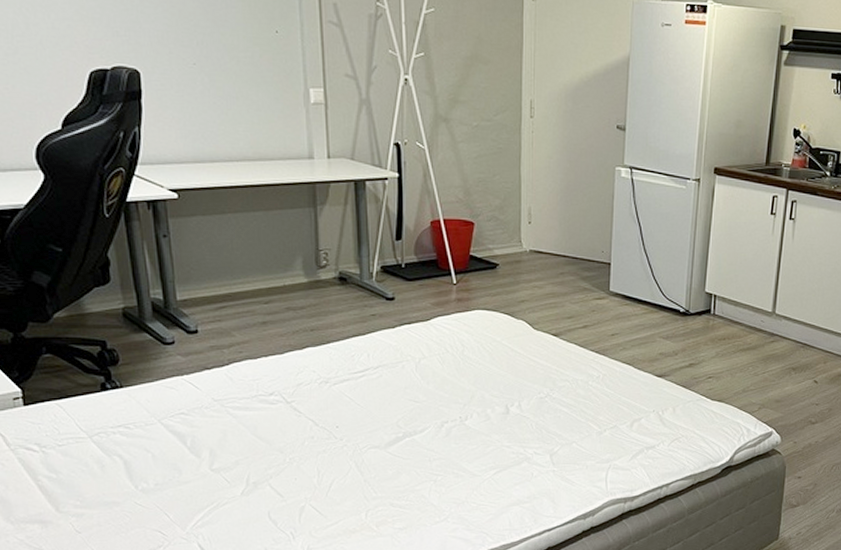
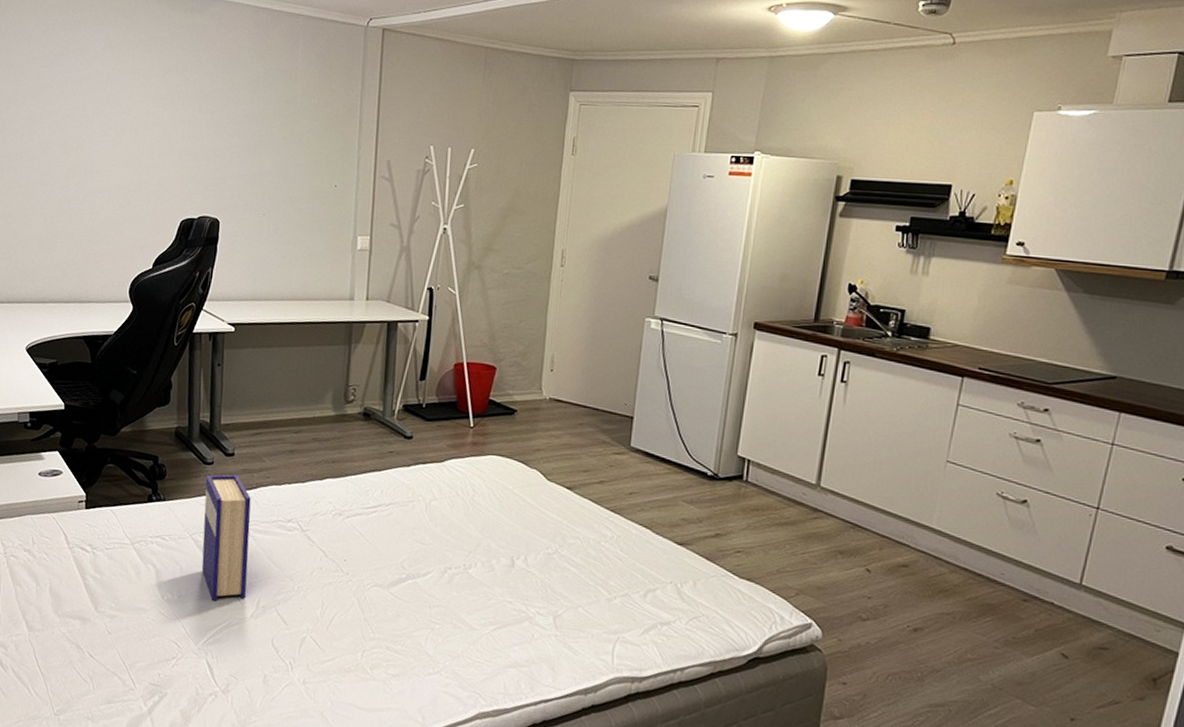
hardback book: none [167,352,234,484] -> present [201,474,251,601]

